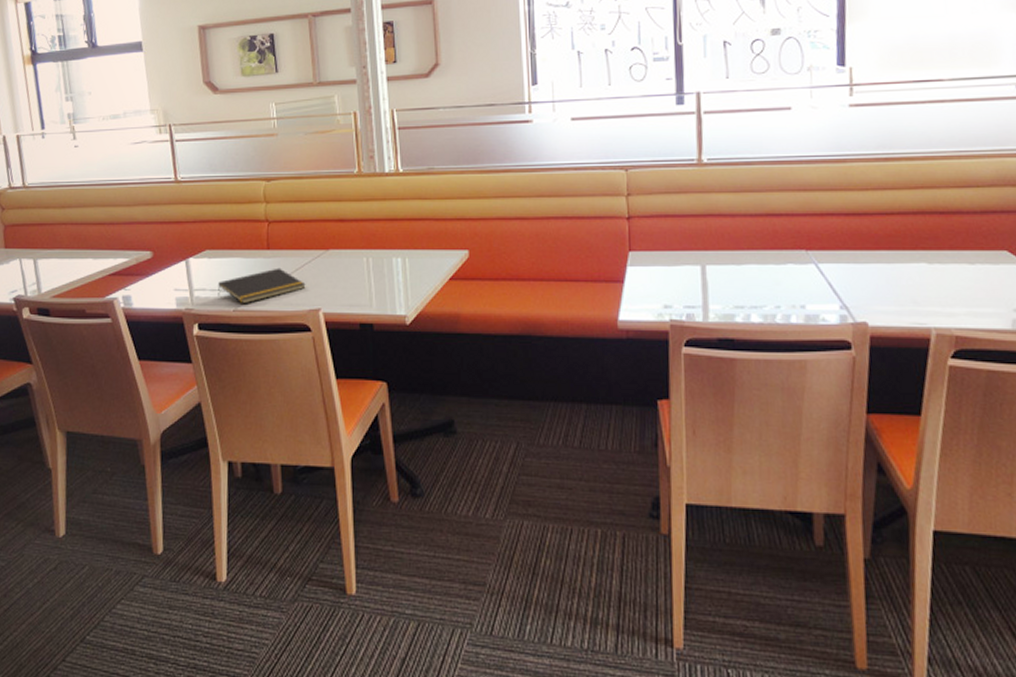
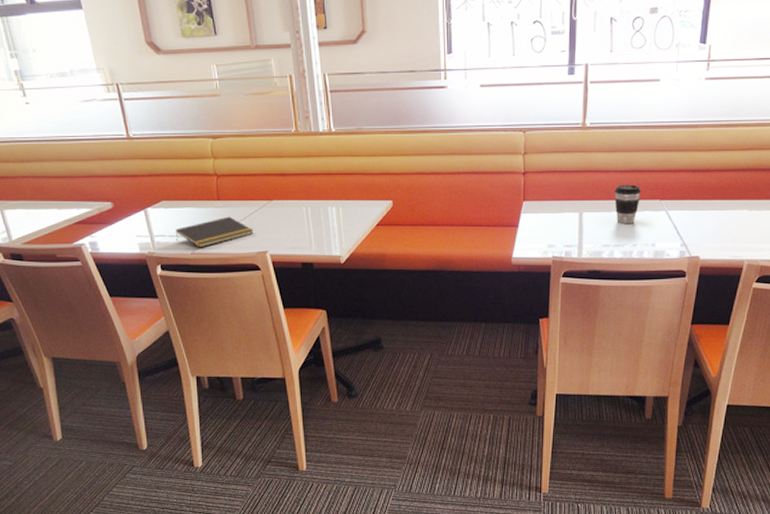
coffee cup: none [745,231,781,279] -> present [614,184,642,223]

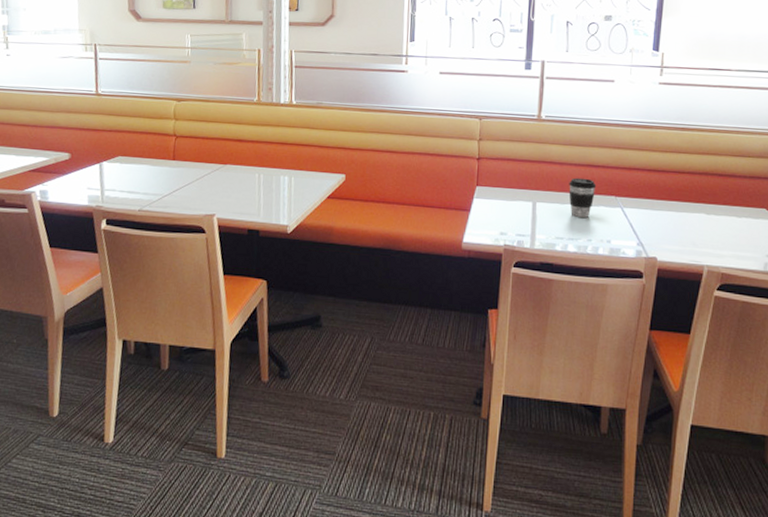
notepad: present [176,216,254,248] -> none [126,176,204,206]

